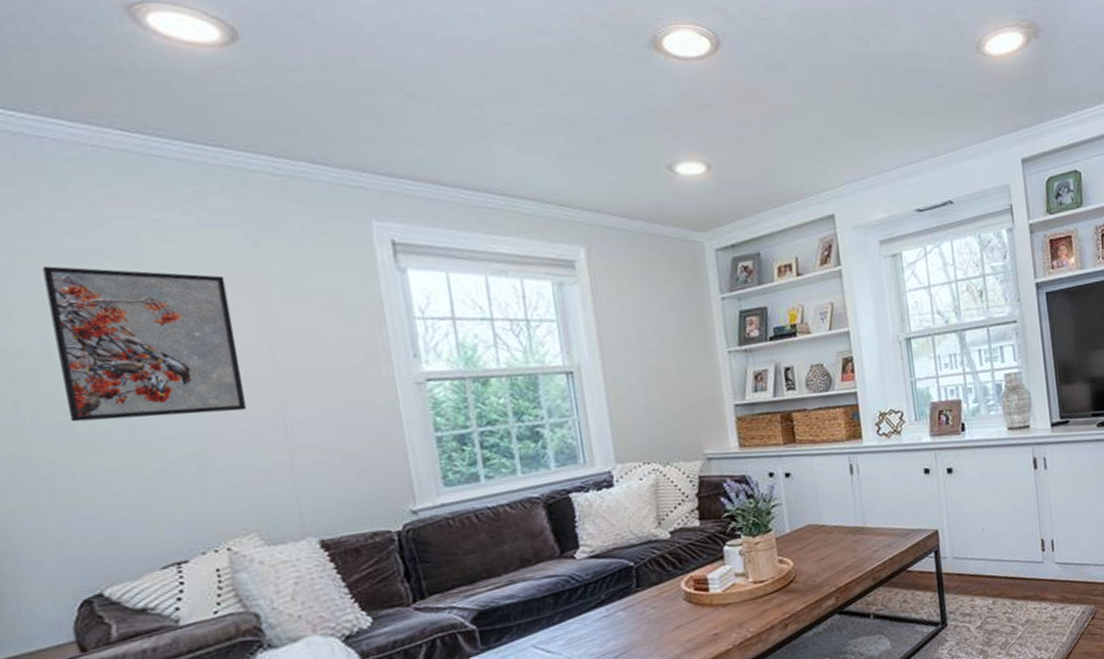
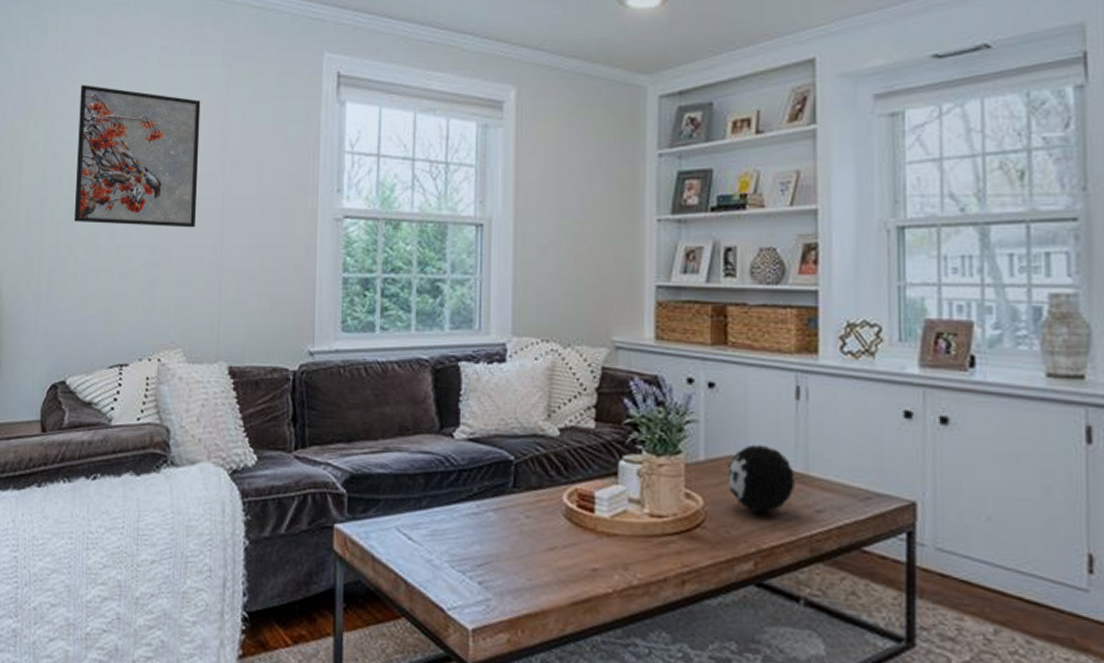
decorative orb: none [808,512,858,562] -> present [728,444,795,514]

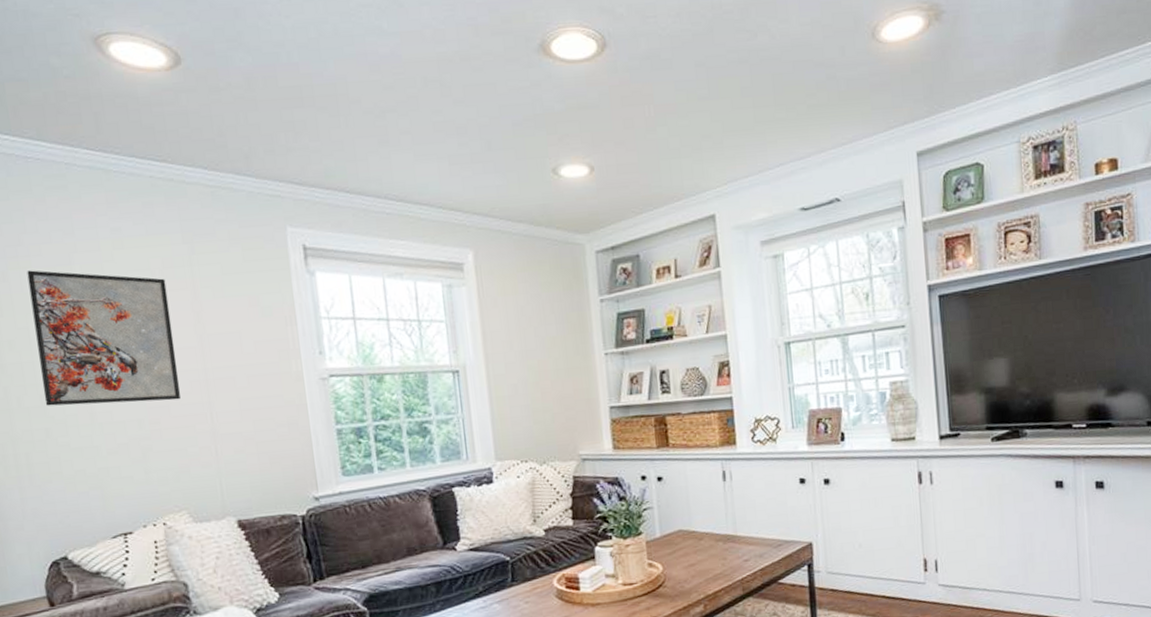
decorative orb: present [728,444,795,514] -> none [678,518,728,569]

